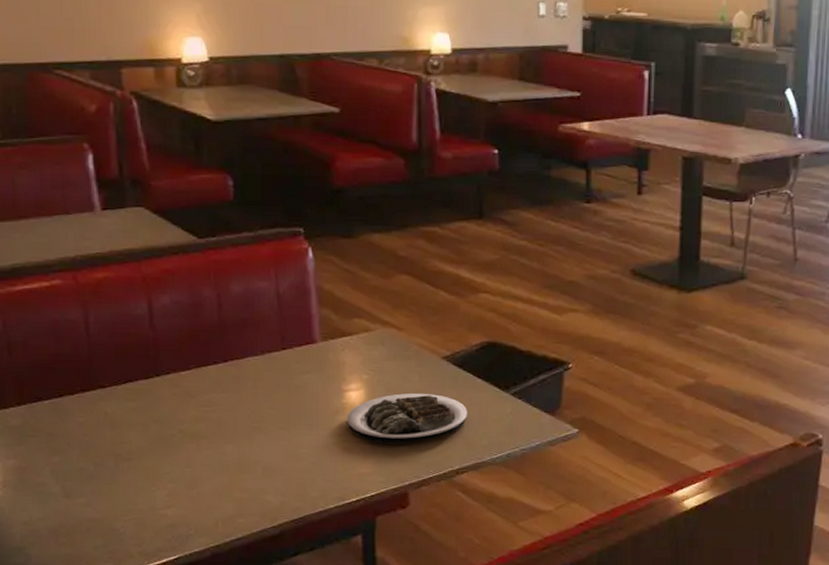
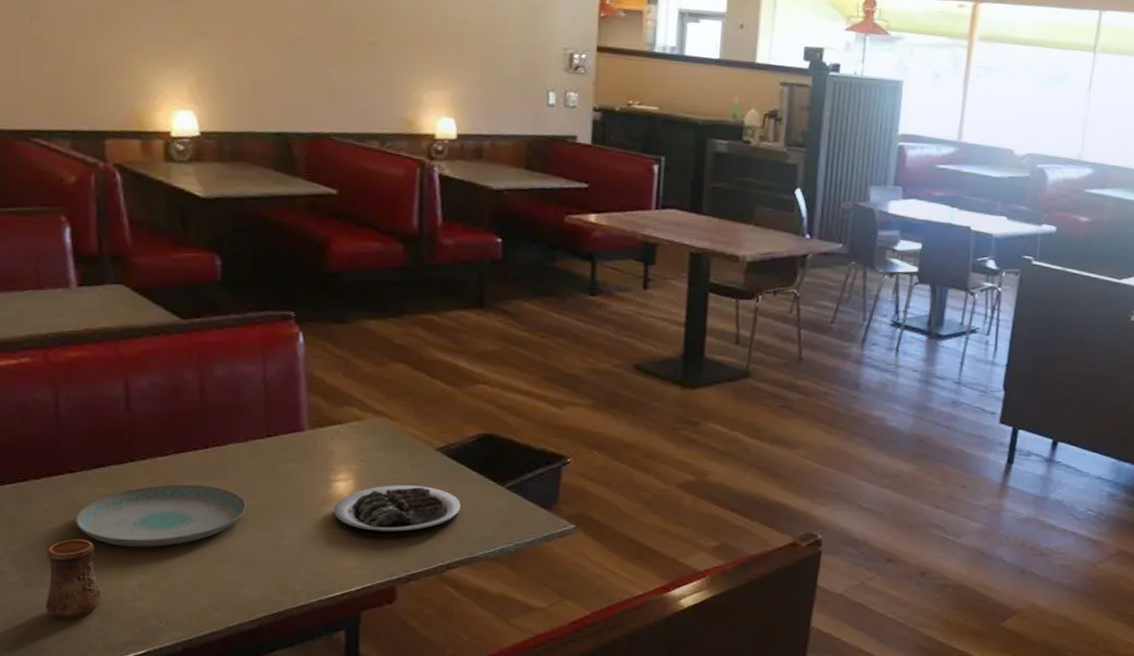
cup: none [83,451,135,527] -> present [45,539,102,619]
plate: none [108,397,265,458] -> present [75,484,246,547]

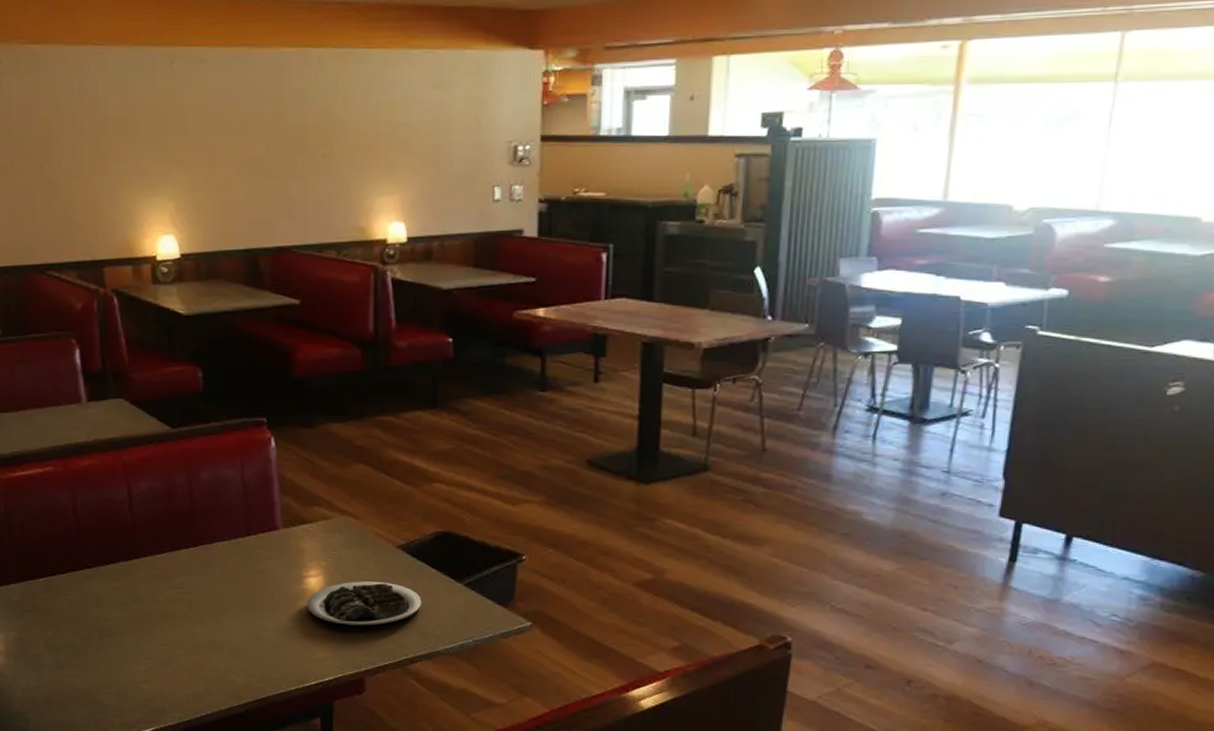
cup: present [45,539,102,619] -> none [73,627,117,698]
plate: present [75,484,246,547] -> none [93,579,232,636]

